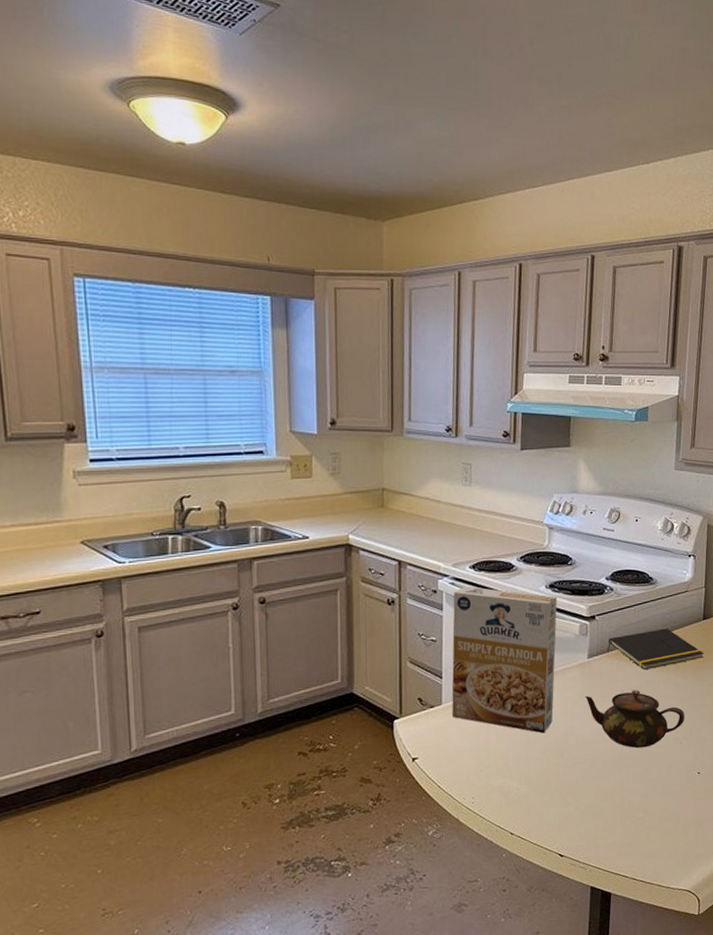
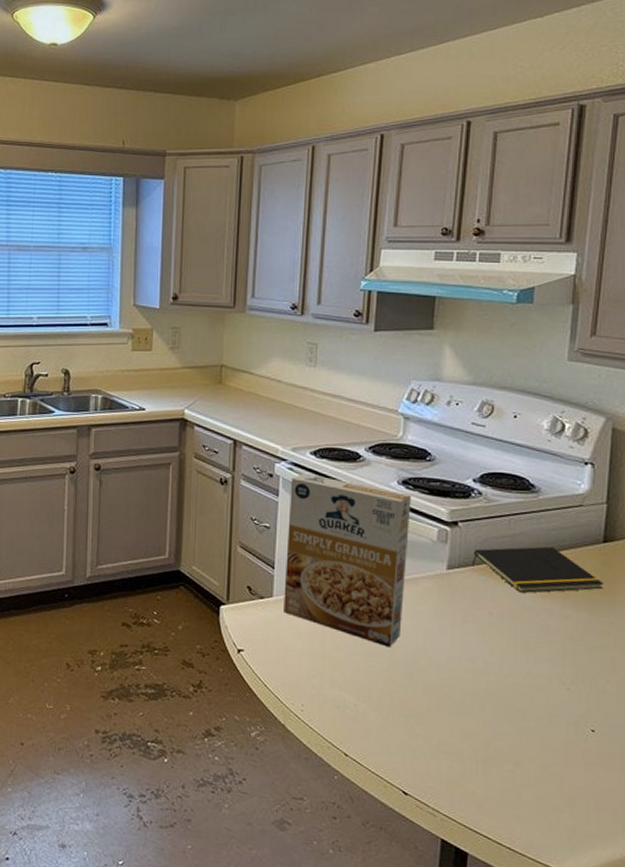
teapot: present [584,689,684,749] -> none [441,613,574,687]

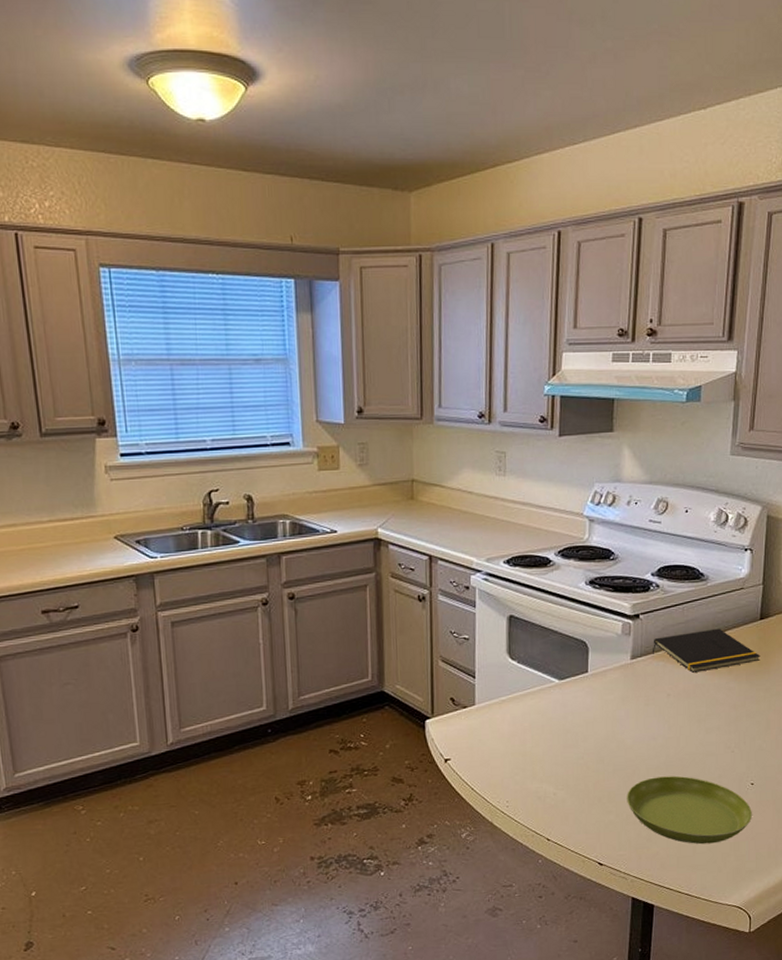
cereal box: present [284,472,411,648] -> none [485,582,598,738]
saucer: none [438,704,592,794] -> present [627,776,752,845]

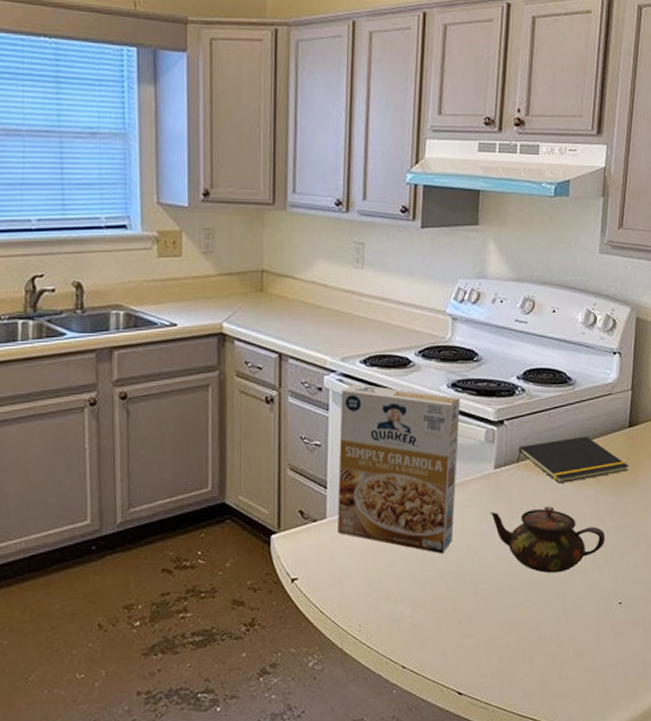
cereal box: none [485,582,598,738] -> present [337,383,460,554]
teapot: none [627,694,737,756] -> present [489,506,605,574]
saucer: present [627,776,752,845] -> none [489,595,620,670]

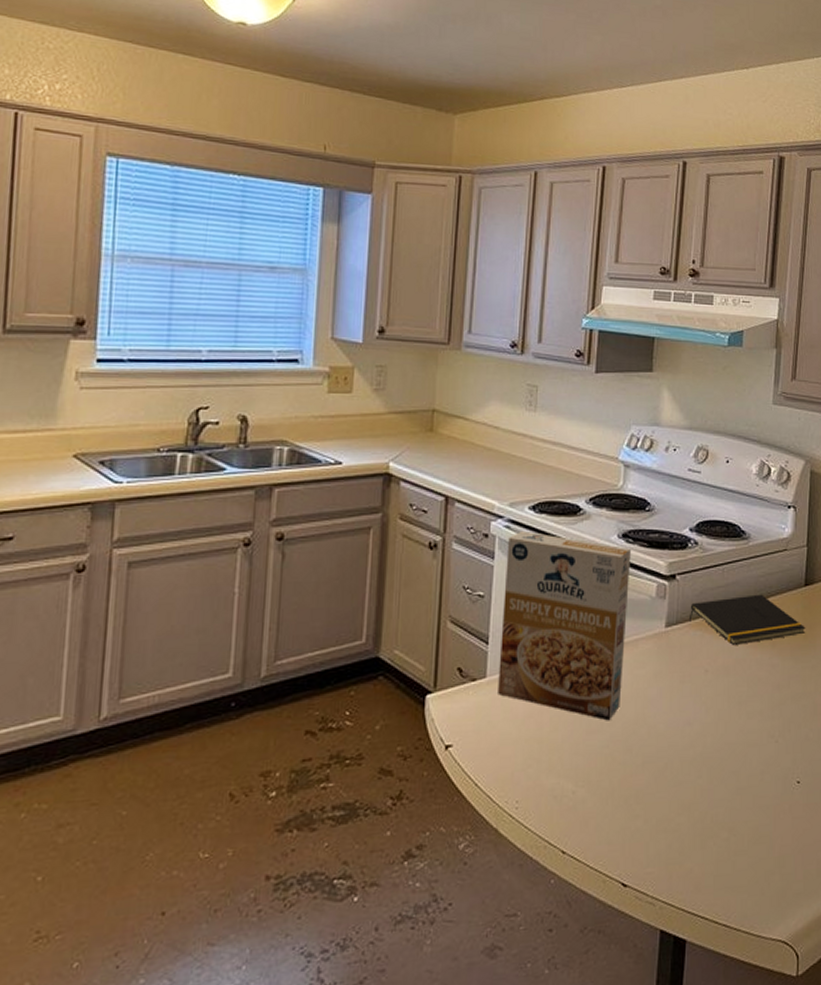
teapot: present [489,506,605,574] -> none [660,670,781,746]

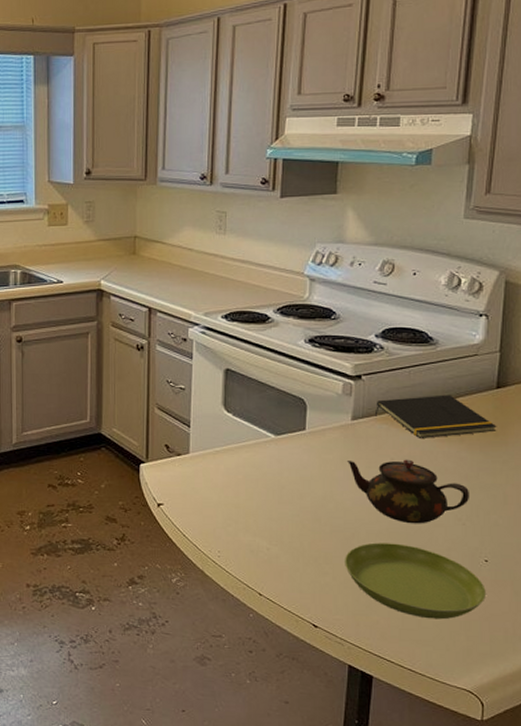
cereal box: present [498,530,631,721] -> none [200,336,317,495]
saucer: none [657,770,798,859] -> present [345,542,486,620]
teapot: none [660,670,781,746] -> present [346,459,469,524]

